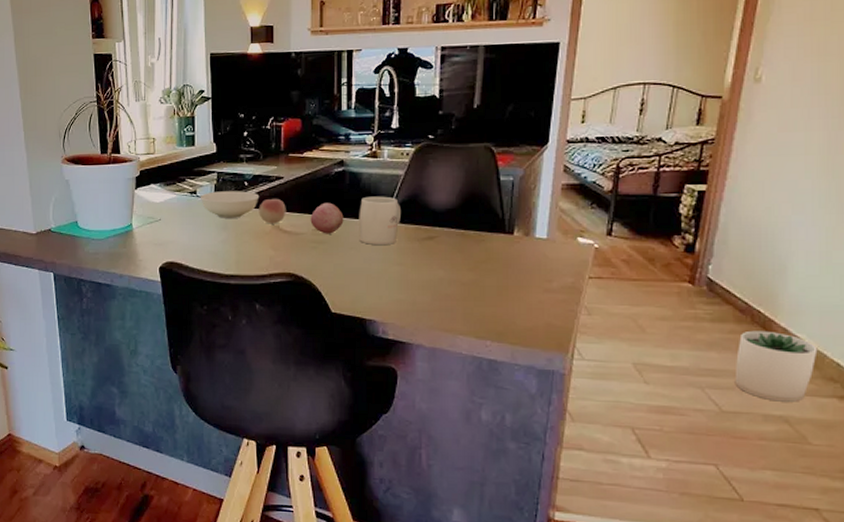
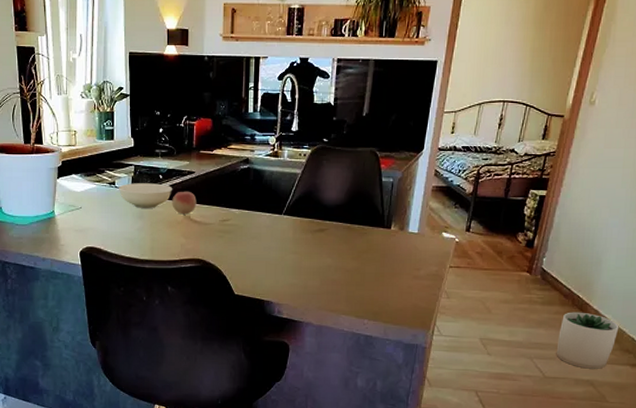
fruit: present [310,202,344,234] -> none [218,196,248,225]
mug: present [359,196,402,245] -> none [260,192,298,235]

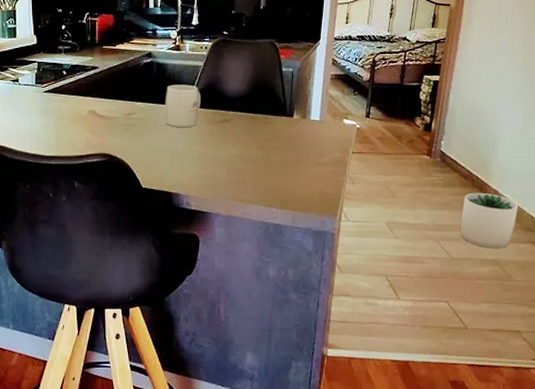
bowl: present [118,183,173,208] -> none [21,79,77,104]
fruit: present [172,191,197,215] -> none [76,86,101,110]
mug: none [260,192,298,235] -> present [165,84,202,127]

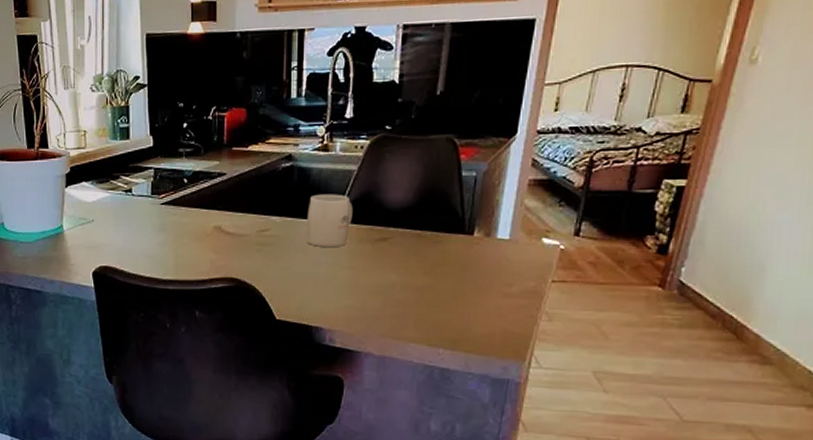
planter: present [460,192,519,248] -> none [699,337,790,411]

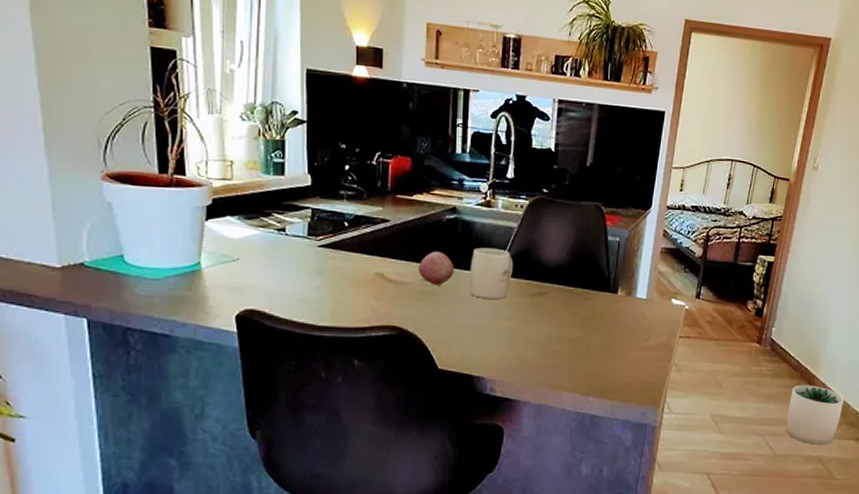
fruit: none [254,201,291,236] -> present [418,251,454,286]
planter: none [699,337,790,411] -> present [786,385,844,445]

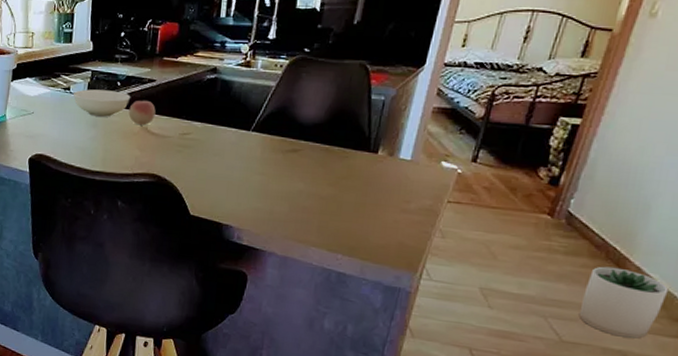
bowl: none [289,230,362,263] -> present [73,89,131,117]
fruit: none [360,242,392,272] -> present [128,100,156,126]
fruit: present [418,251,454,286] -> none [178,108,212,140]
mug: present [469,247,514,299] -> none [224,105,269,154]

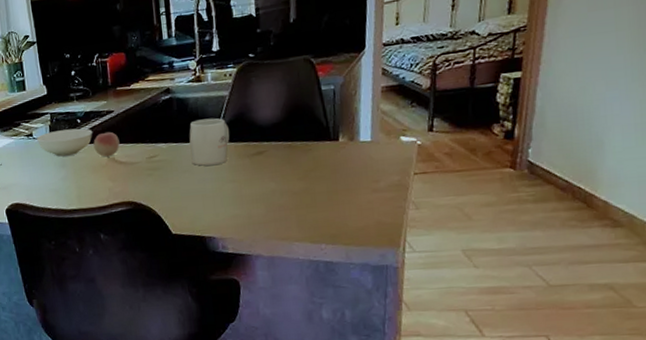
mug: none [224,105,269,154] -> present [189,118,230,166]
planter: present [578,266,669,339] -> none [559,205,638,271]

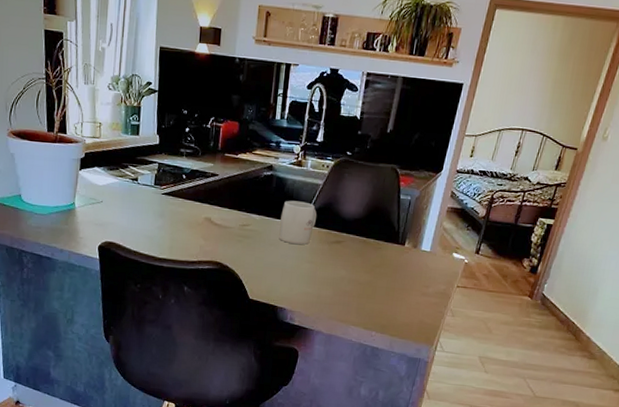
bowl: present [36,128,93,157] -> none [140,180,196,208]
fruit: present [93,131,120,157] -> none [193,193,219,217]

